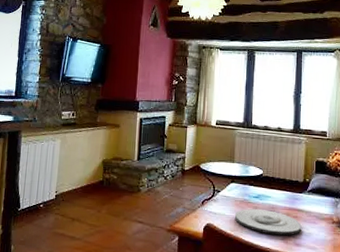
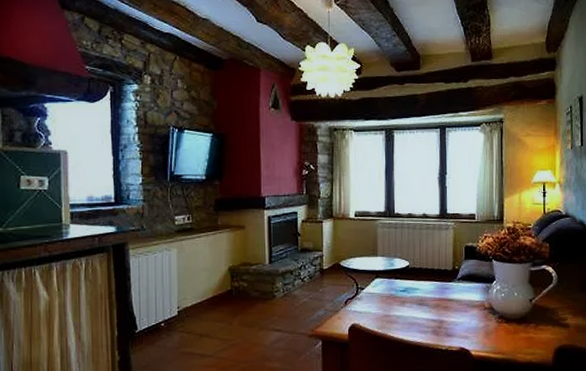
plate: present [234,209,302,236] -> none [381,303,453,329]

